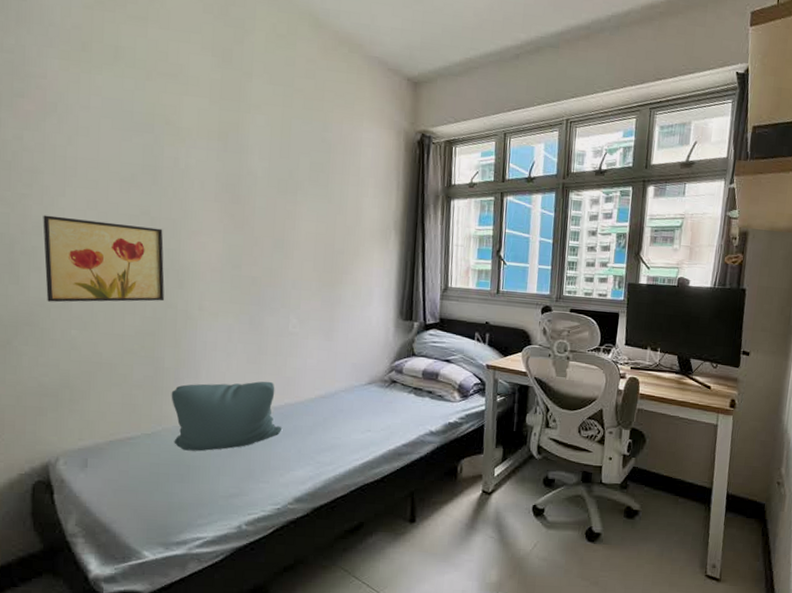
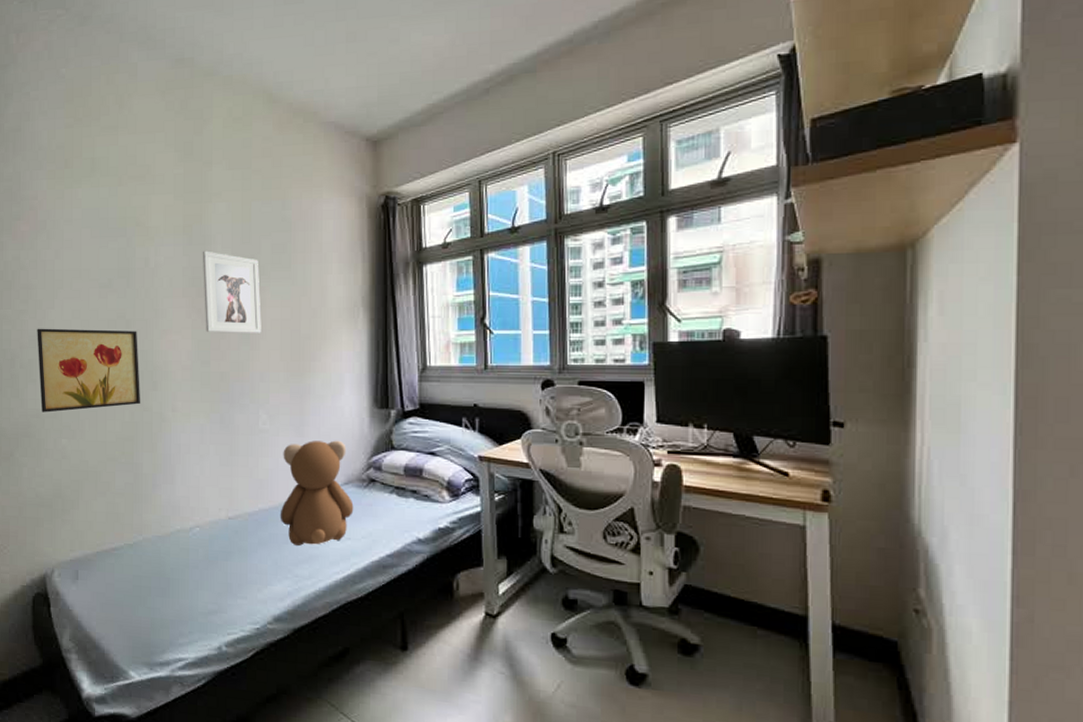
cushion: present [171,381,282,451] -> none [150,484,257,563]
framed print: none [237,159,297,244] -> present [202,250,261,333]
teddy bear: none [305,345,376,436] -> present [280,440,354,546]

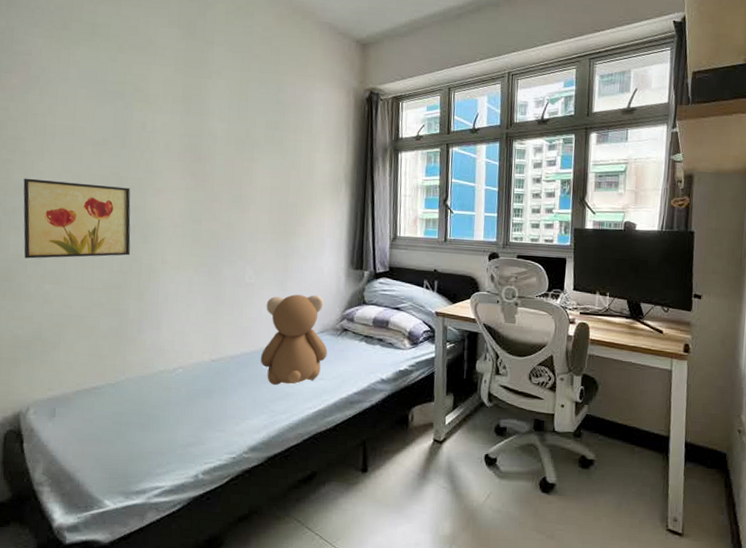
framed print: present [202,250,261,333] -> none [199,121,254,199]

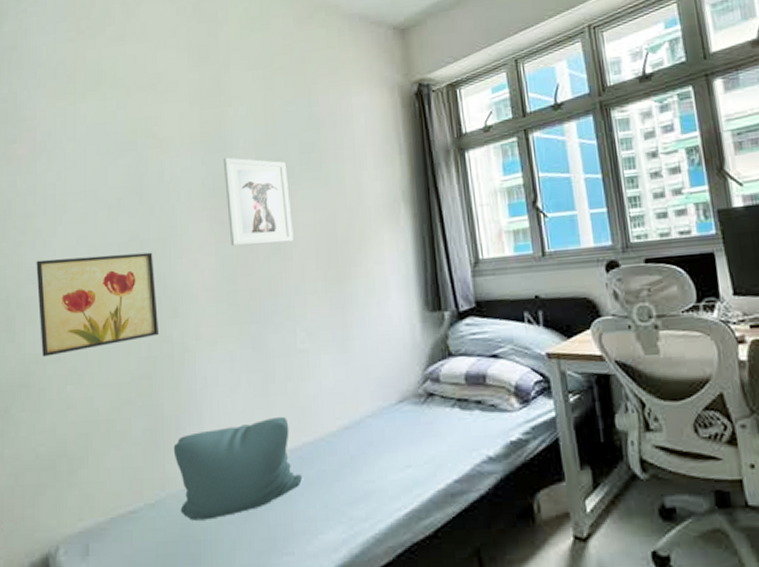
cushion: none [134,331,238,401] -> present [173,416,302,521]
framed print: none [199,121,254,199] -> present [223,157,294,246]
teddy bear: present [260,294,328,385] -> none [326,352,412,481]

